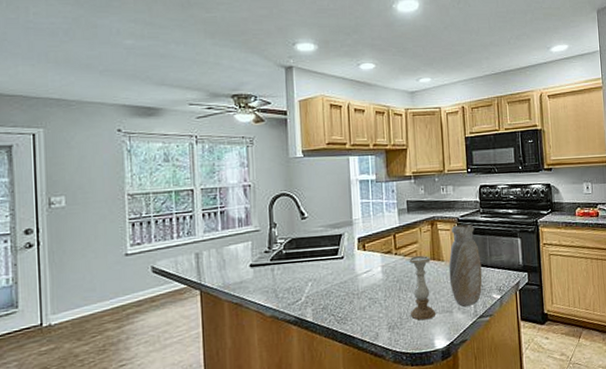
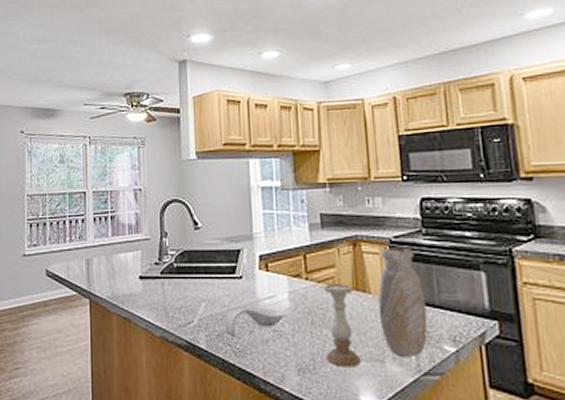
spoon rest: none [328,280,378,307] -> present [224,307,284,335]

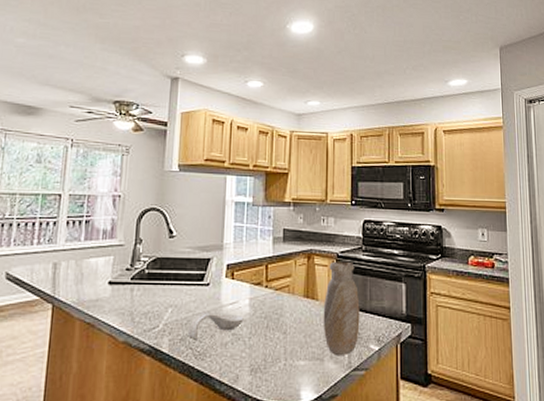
candle holder: present [324,283,362,367] -> none [277,291,305,366]

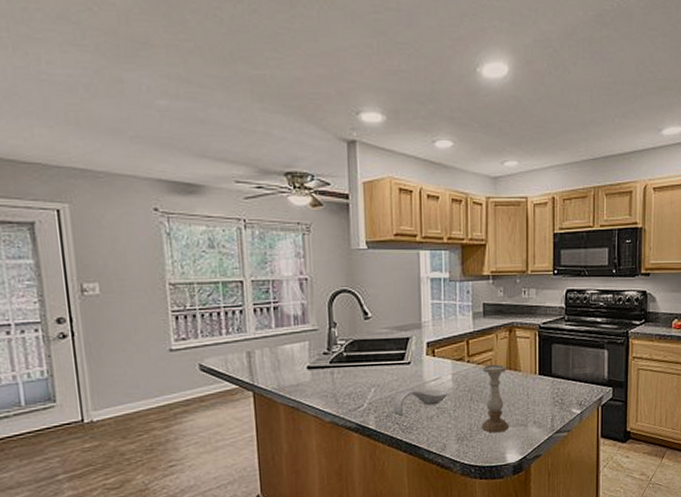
candle holder: none [277,291,305,366] -> present [482,364,510,433]
vase: present [323,261,360,356] -> none [526,332,562,422]

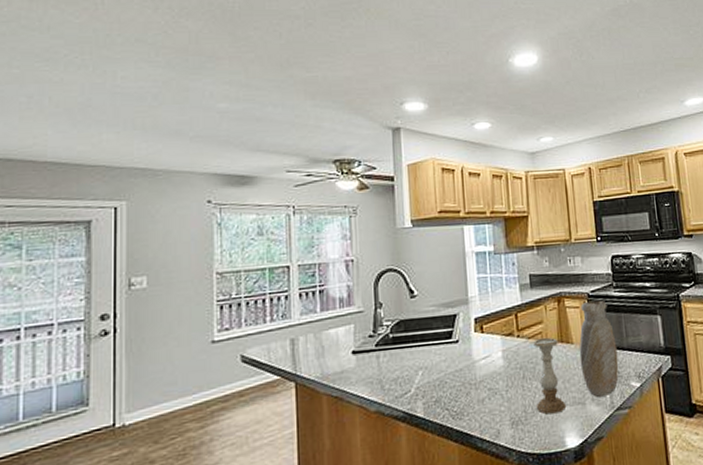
spoon rest: present [392,388,447,415] -> none [441,368,499,399]
vase: none [526,332,562,422] -> present [579,300,619,398]

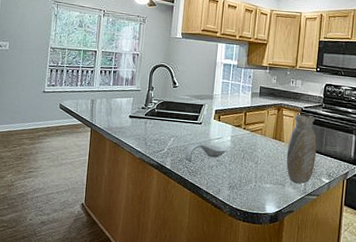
spoon rest: none [441,368,499,399] -> present [184,143,226,161]
candle holder: present [533,337,567,415] -> none [249,133,273,188]

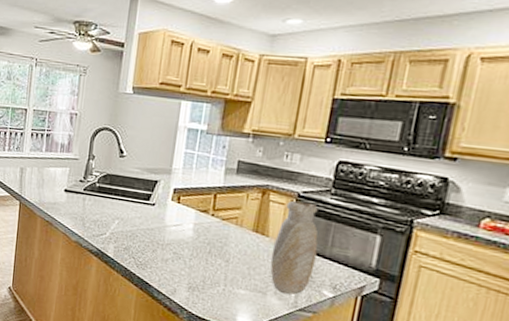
spoon rest: present [184,143,226,161] -> none [131,229,186,250]

